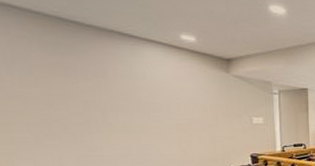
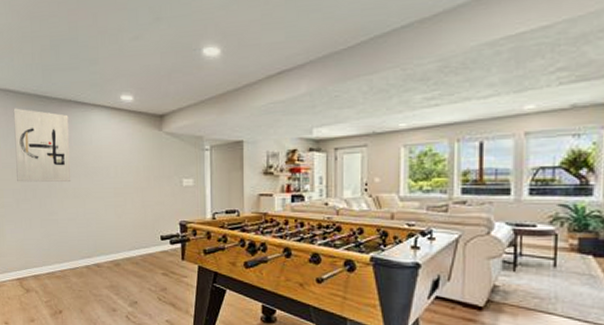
wall art: none [20,28,119,116] -> present [13,108,71,182]

